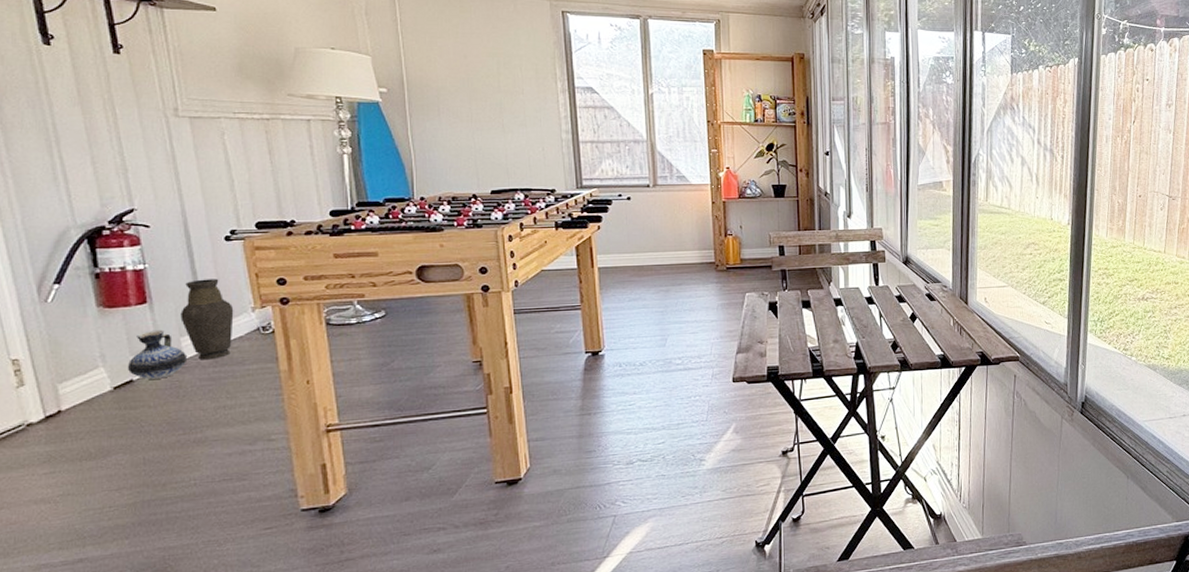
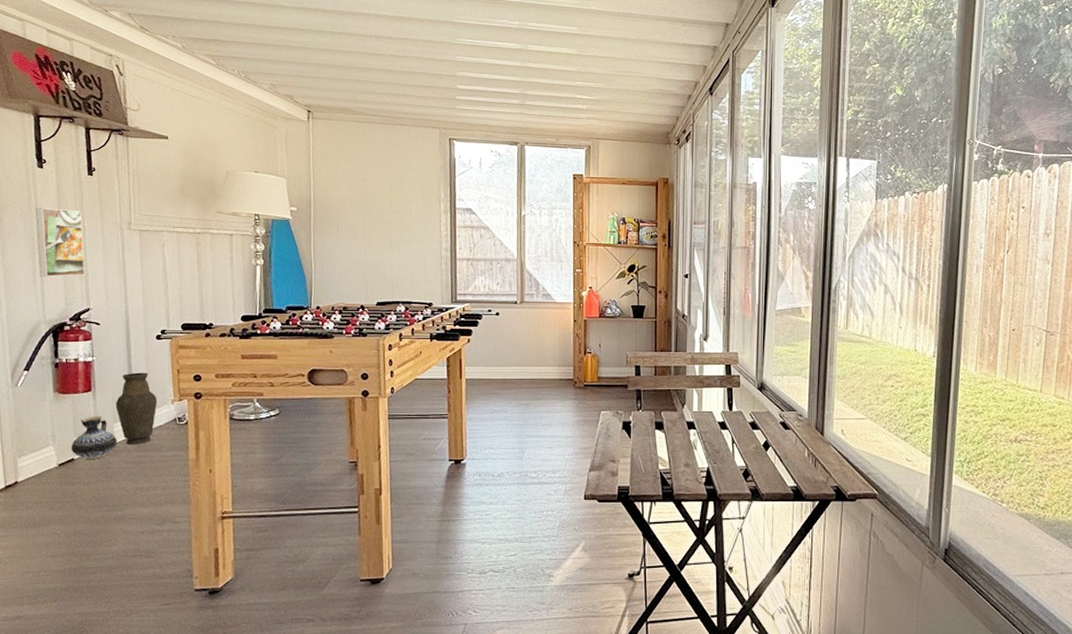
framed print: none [47,93,123,174] -> present [35,208,86,277]

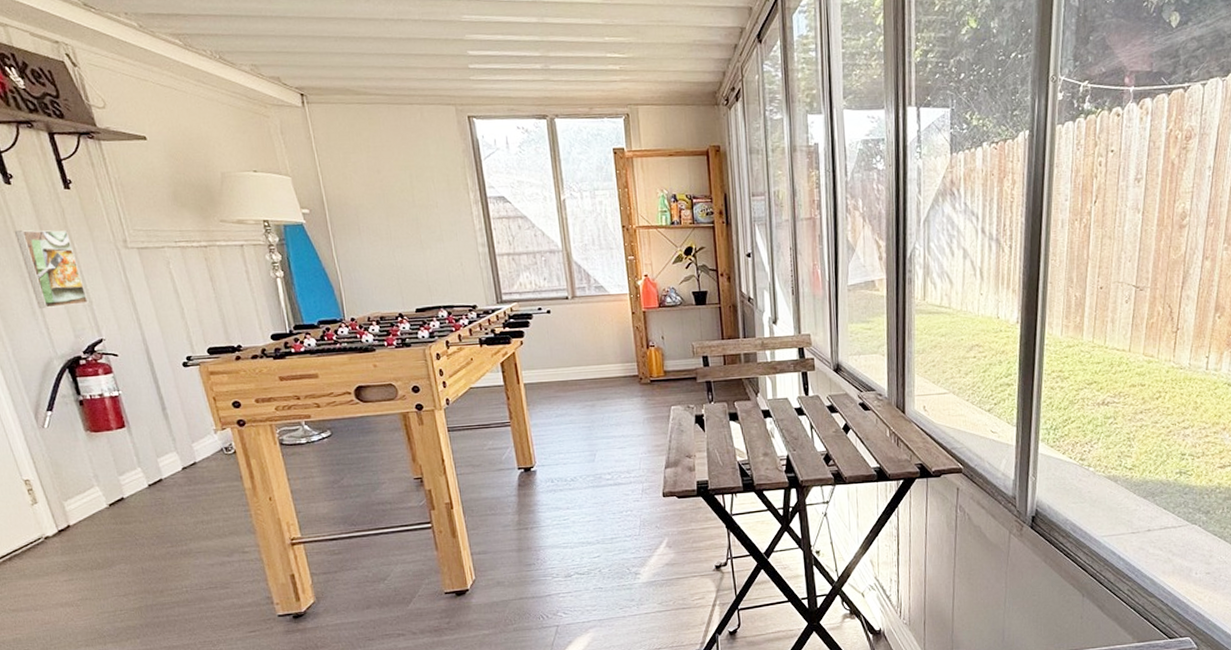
ceramic jug: present [71,415,117,460] -> none [118,451,165,498]
vase: present [115,372,158,445] -> none [154,403,202,479]

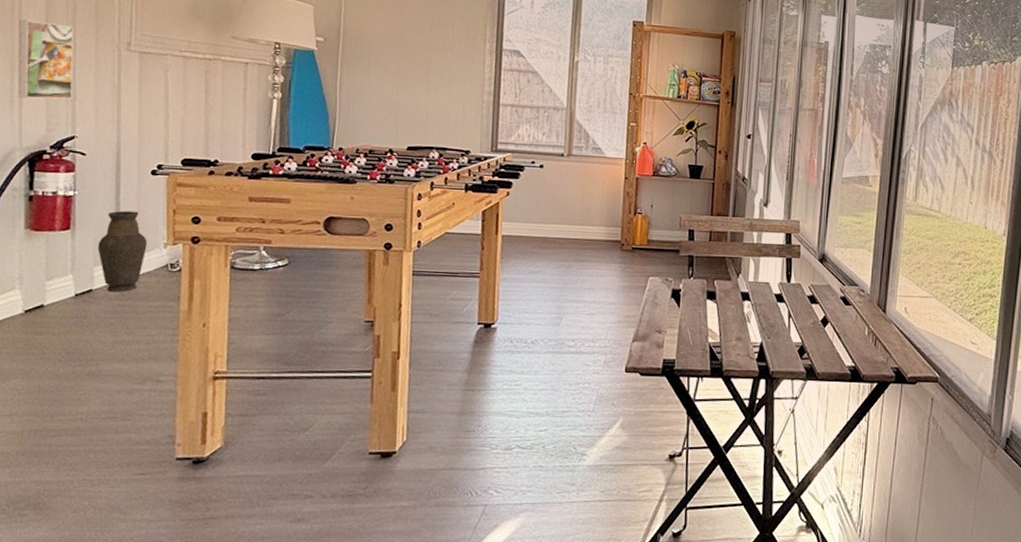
vase: none [154,403,202,479] -> present [97,210,148,292]

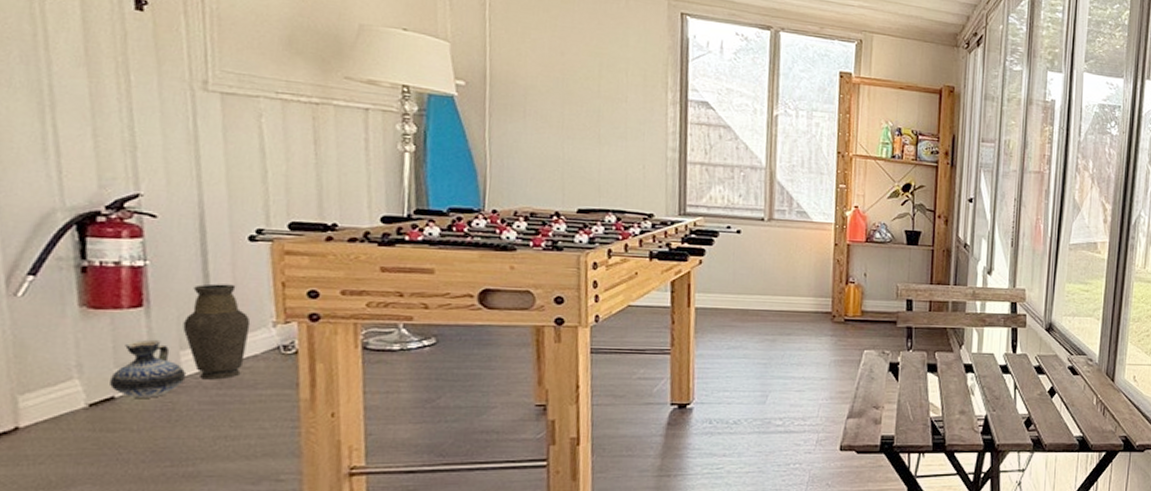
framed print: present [18,20,74,100] -> none [45,48,132,149]
ceramic jug: none [41,256,96,308] -> present [110,339,185,399]

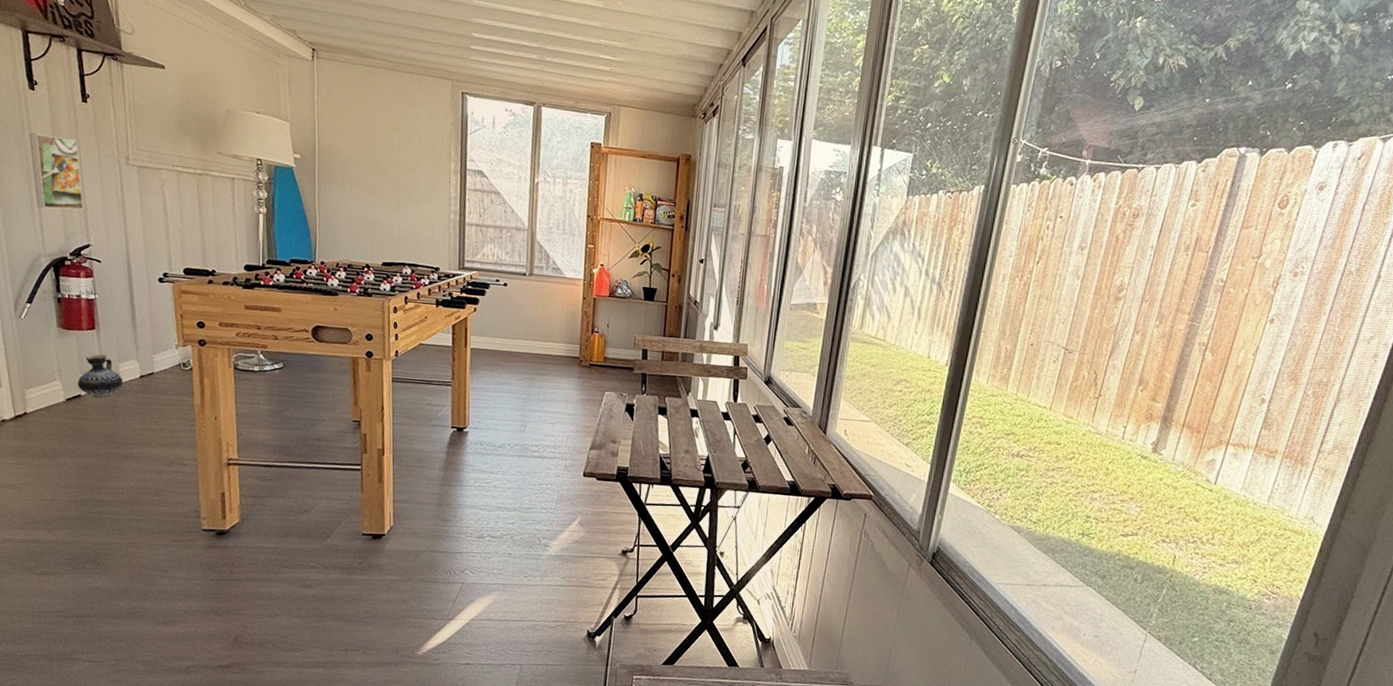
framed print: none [45,48,132,149] -> present [29,133,84,210]
vase: present [182,283,251,380] -> none [120,314,162,387]

